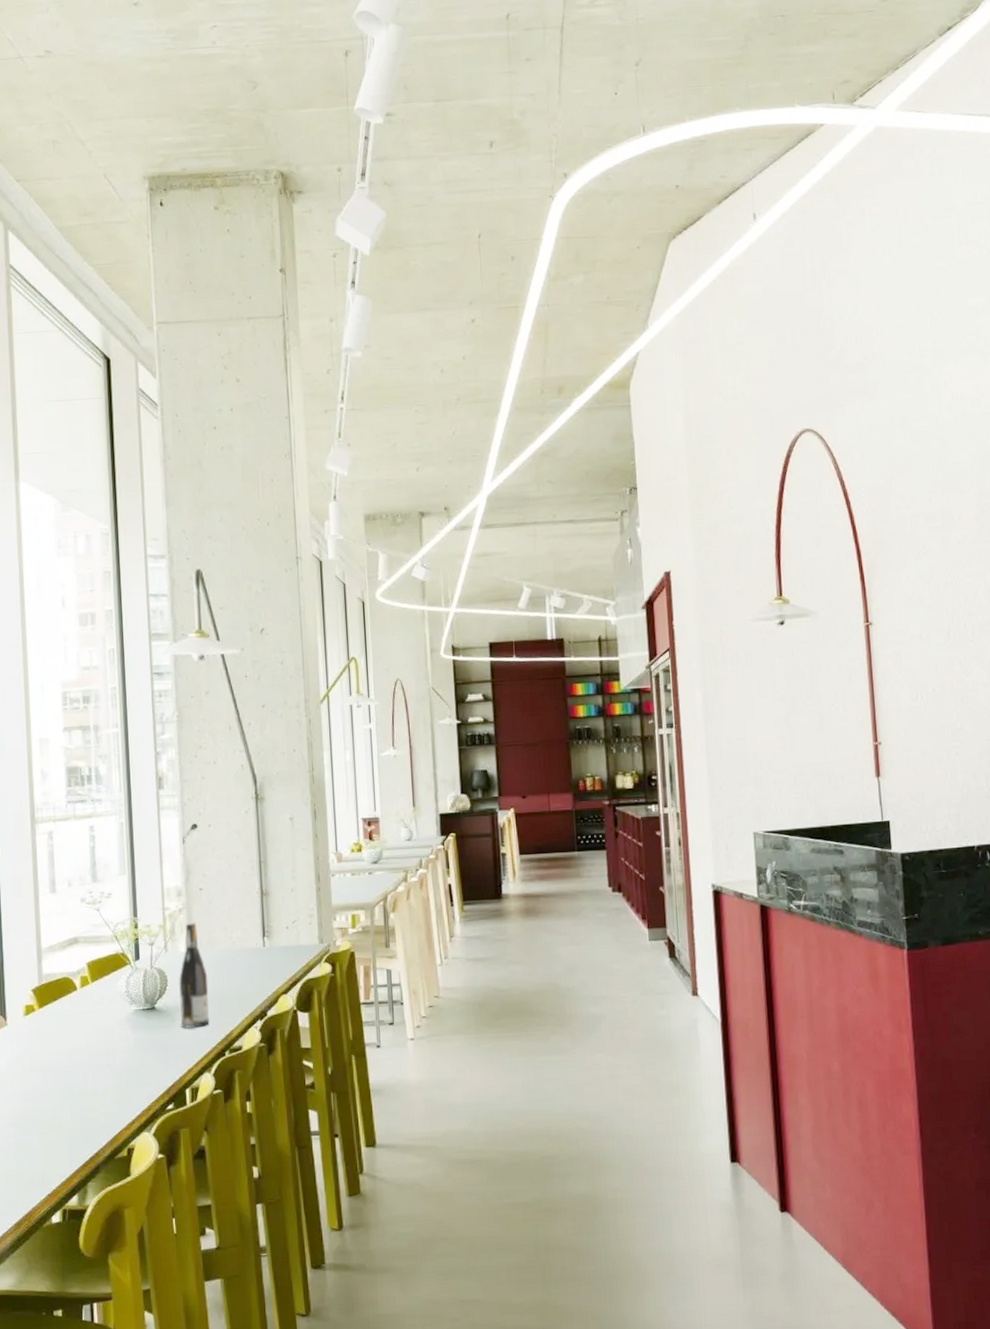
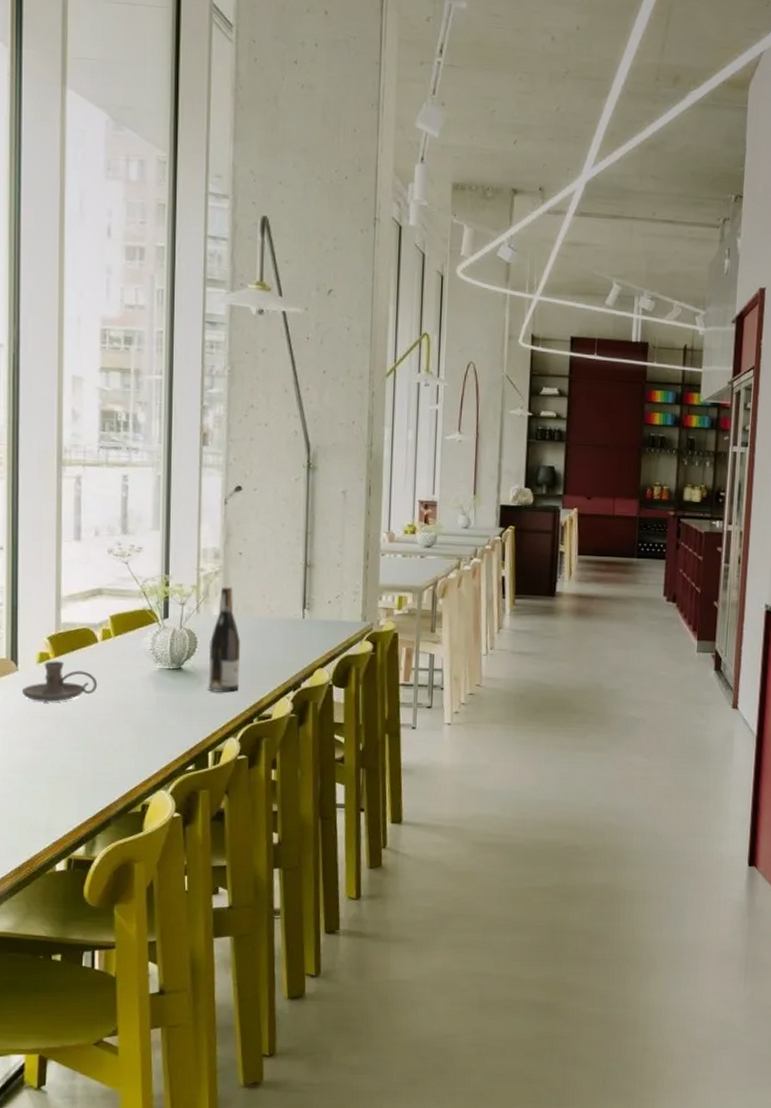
candle holder: none [11,1012,80,1053] -> present [21,661,98,702]

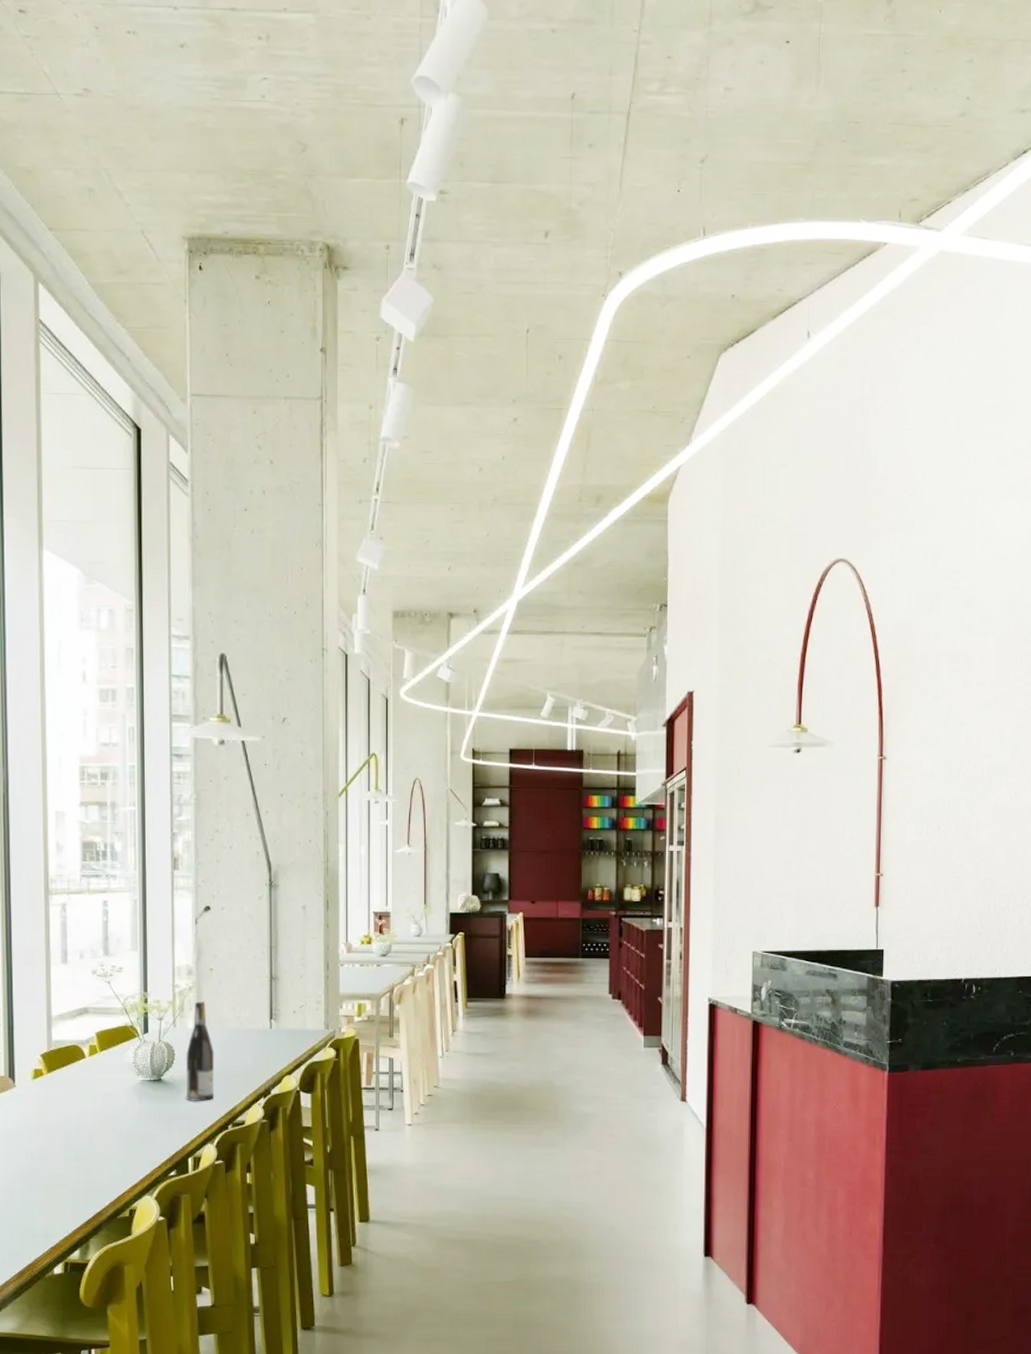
candle holder: present [21,661,98,702] -> none [19,1077,87,1115]

